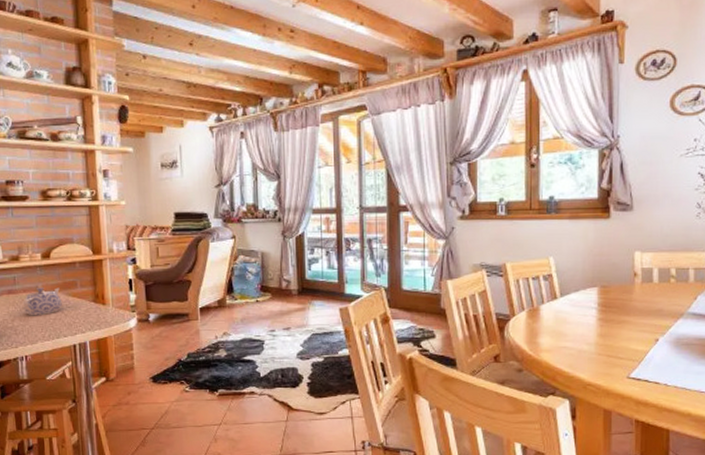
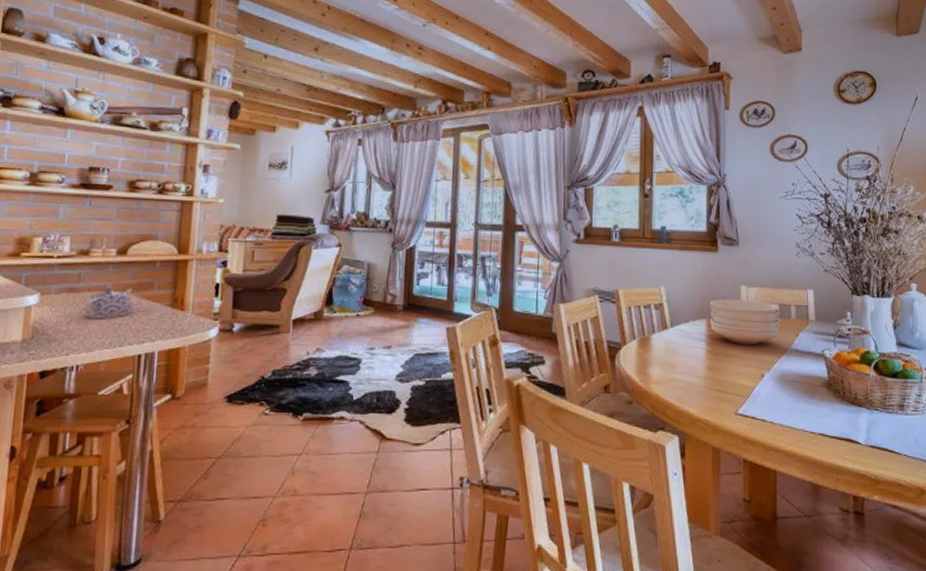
bowl: none [601,265,678,311] -> present [709,298,781,345]

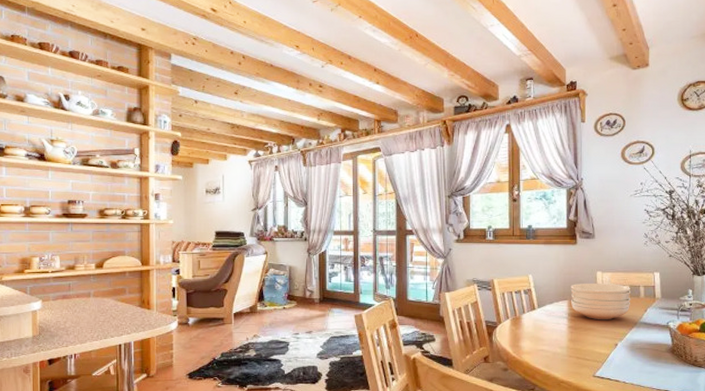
teapot: present [84,287,134,320] -> none [75,294,112,319]

